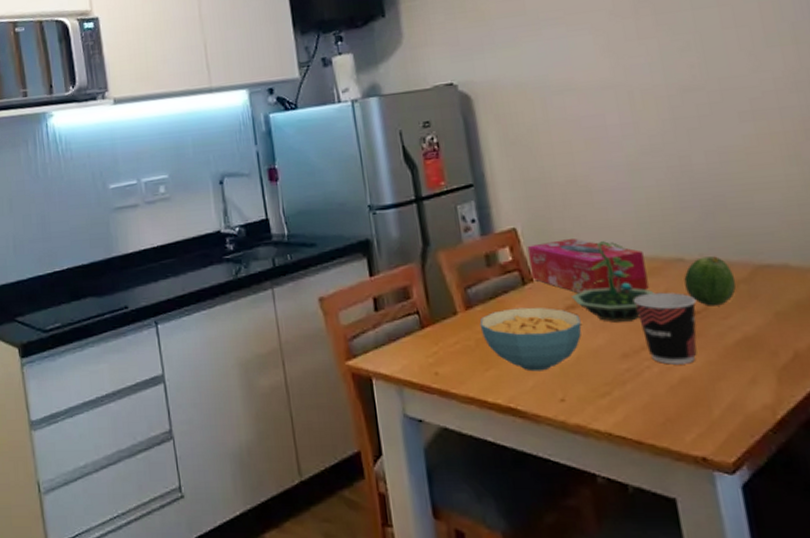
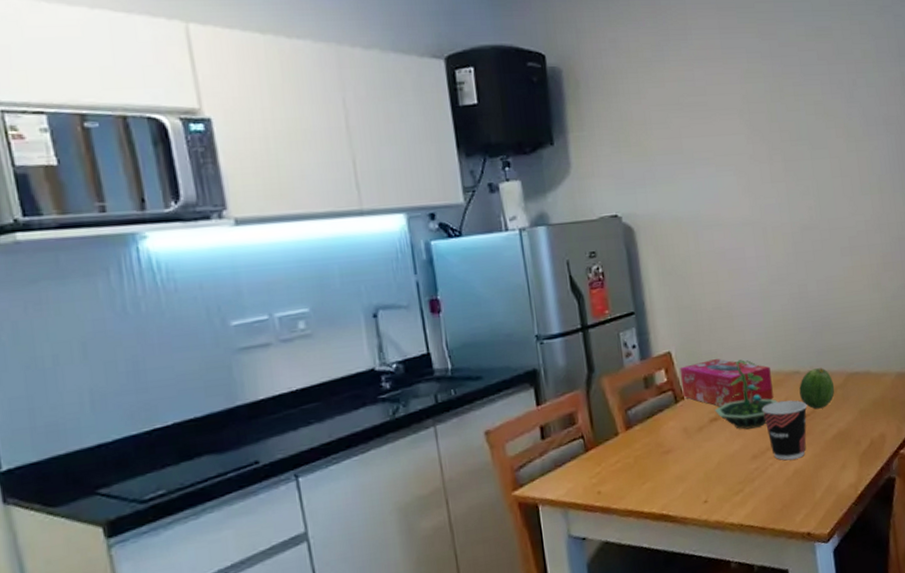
cereal bowl: present [479,307,582,372] -> none [638,422,722,480]

